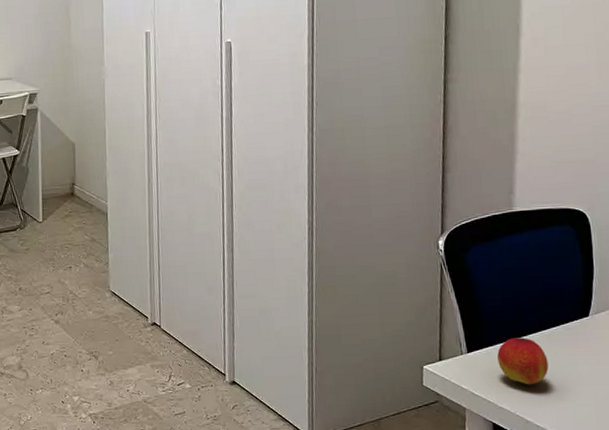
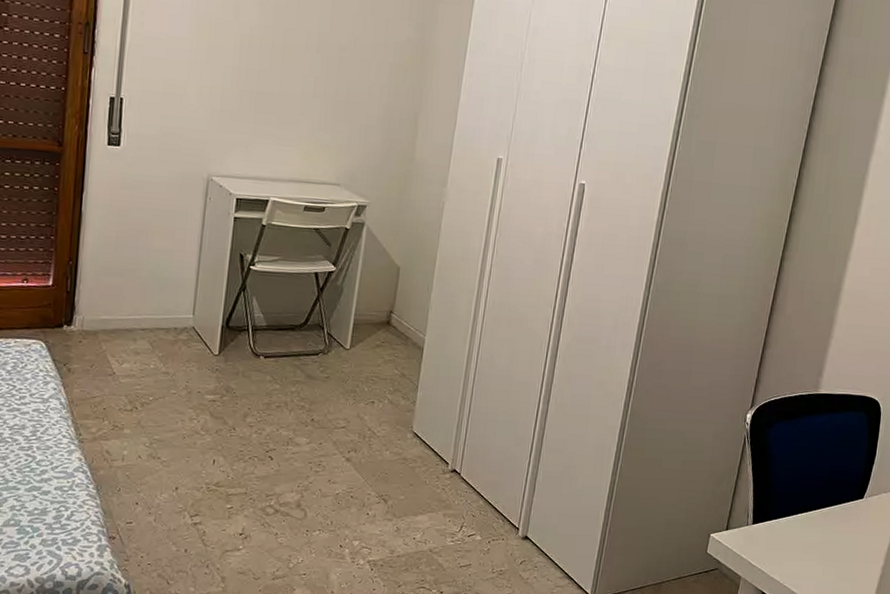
peach: present [497,337,549,385] -> none [778,513,821,559]

